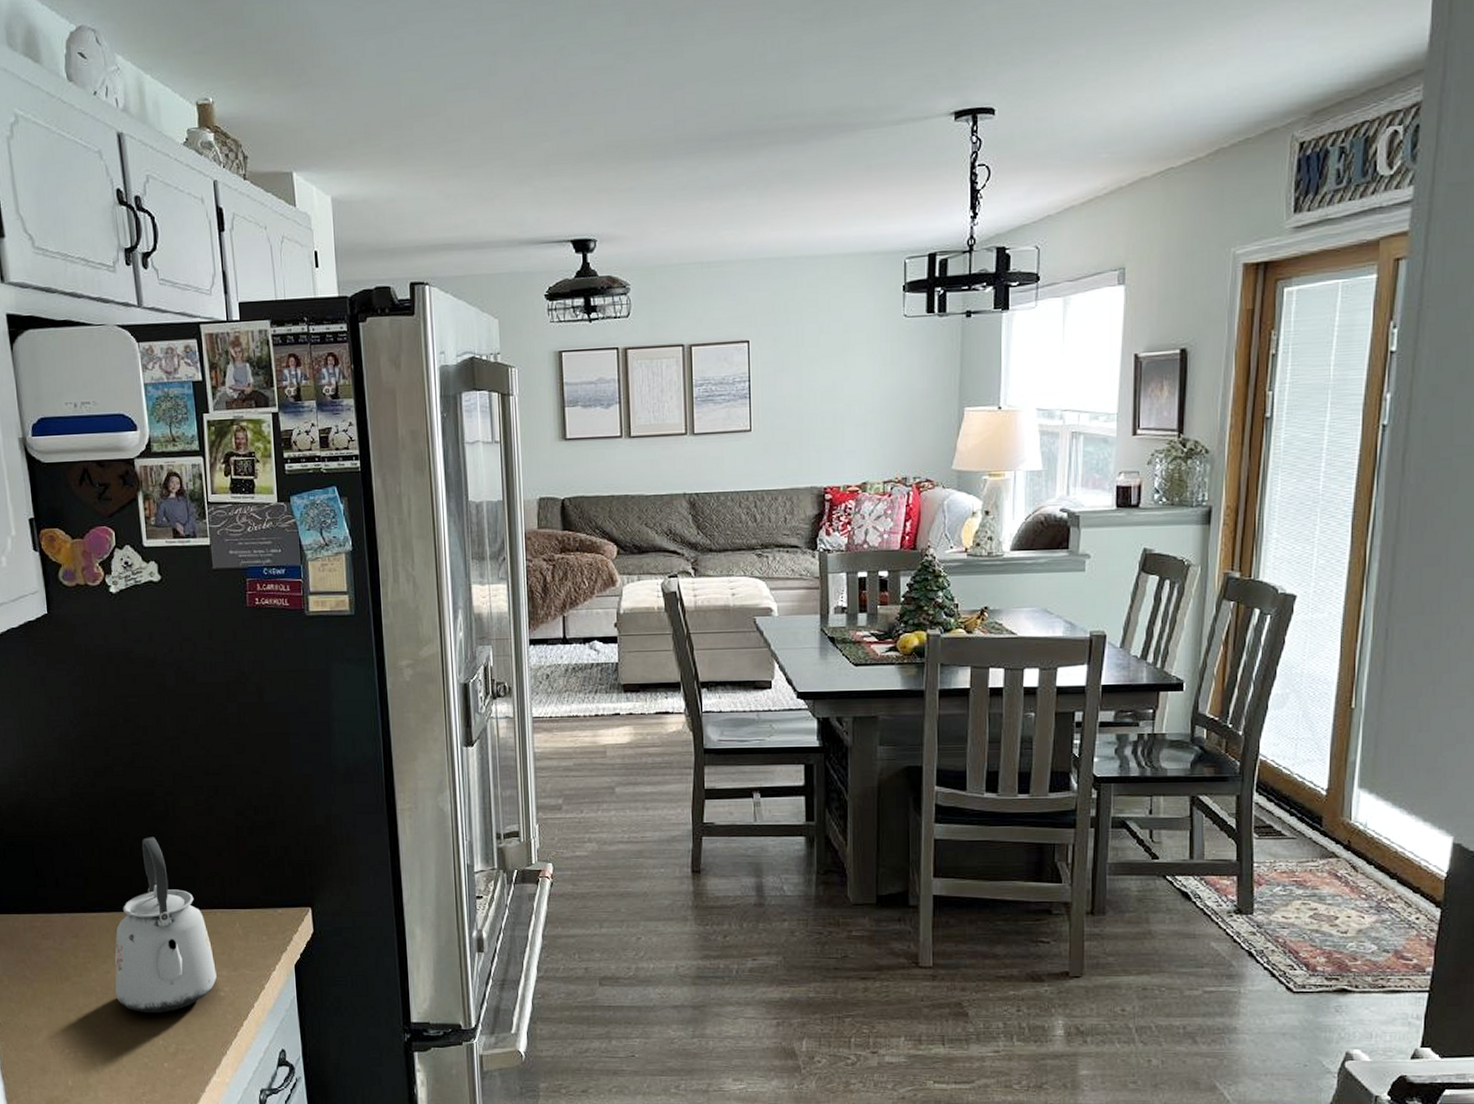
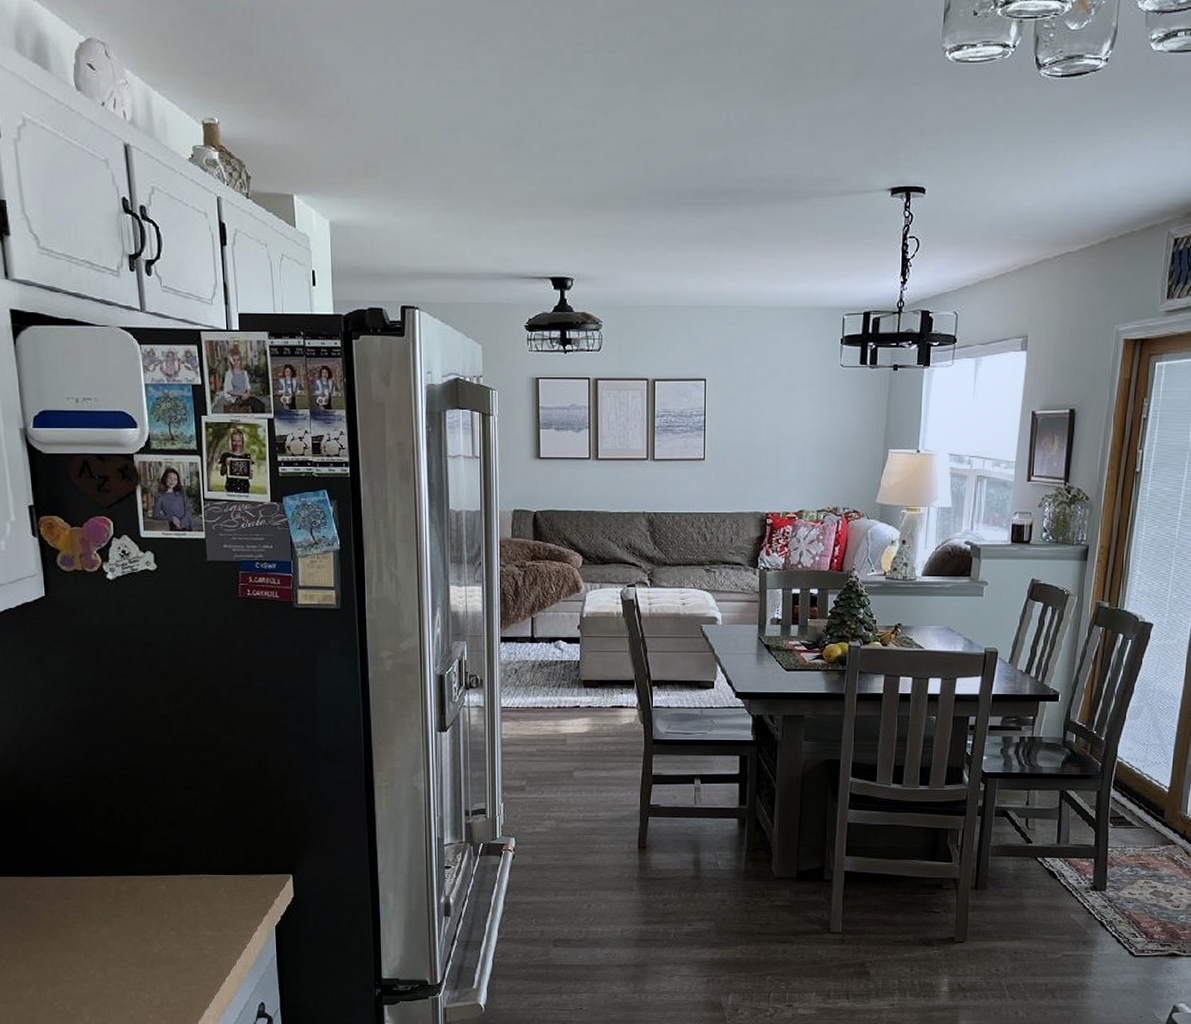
kettle: present [114,837,217,1013] -> none [103,807,201,970]

